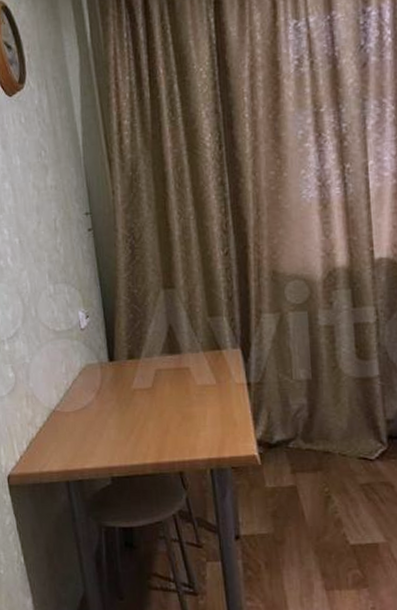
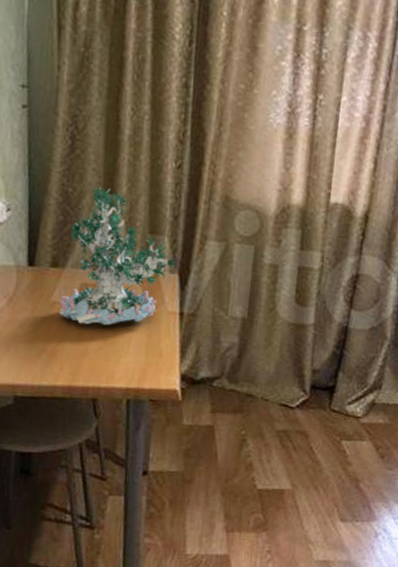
plant: none [138,283,238,406] -> present [59,186,178,325]

